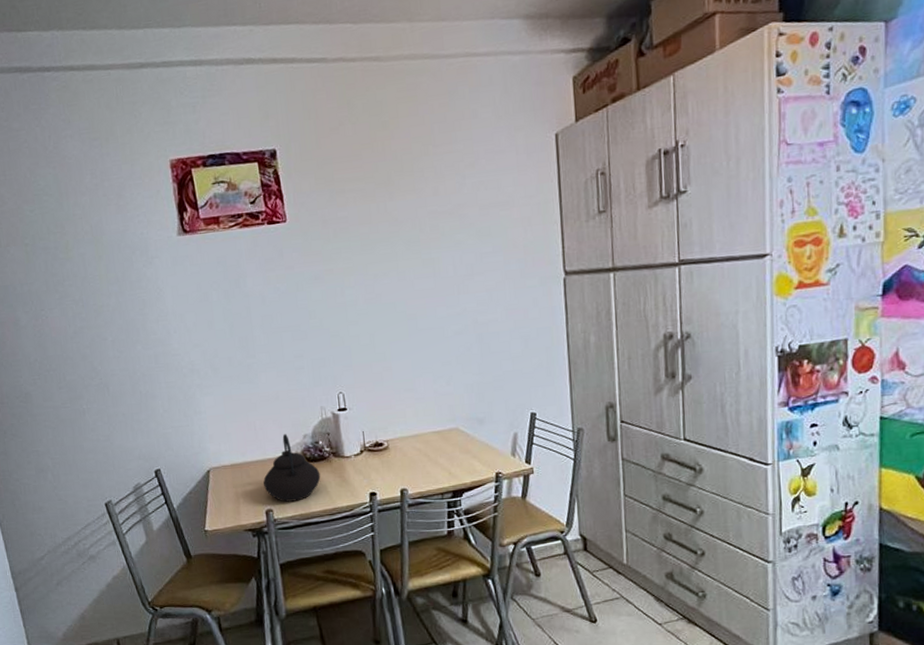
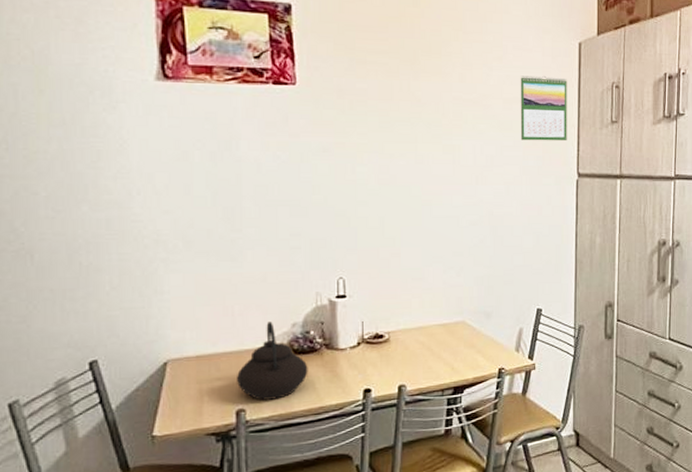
calendar: none [494,174,550,245] -> present [520,75,567,141]

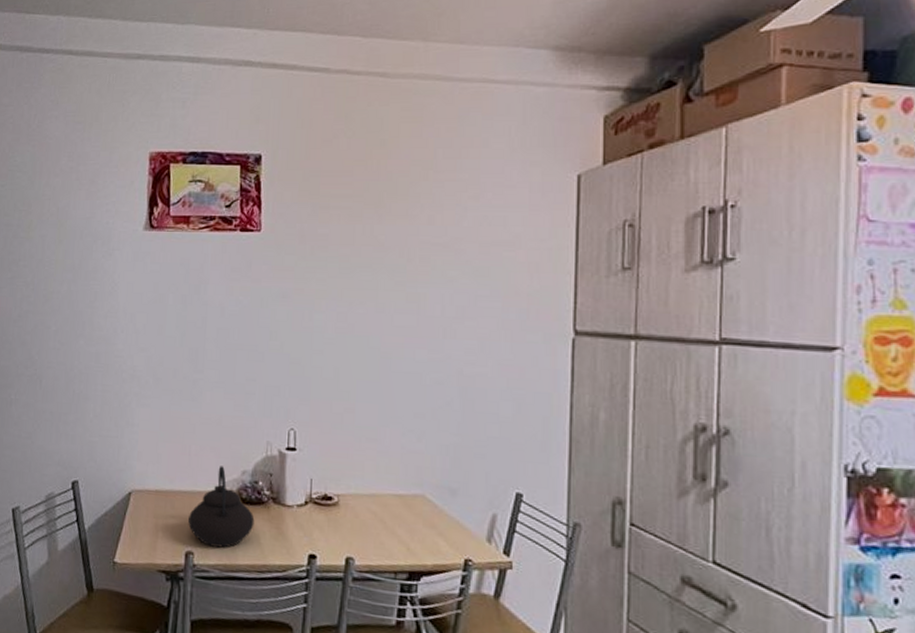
calendar: present [520,75,567,141] -> none [499,214,561,292]

